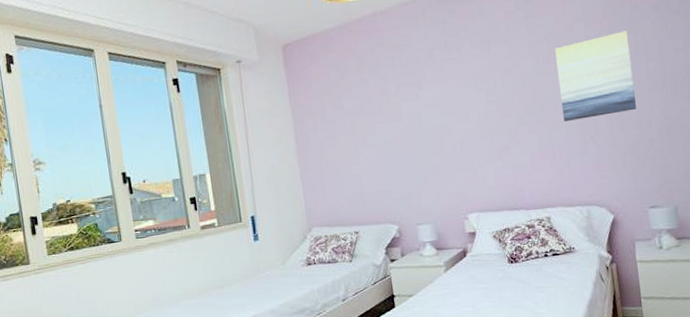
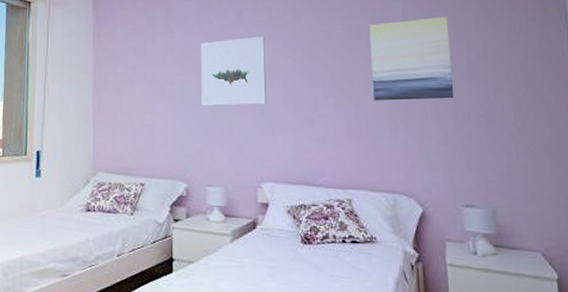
wall art: none [395,74,465,150] -> present [200,37,267,106]

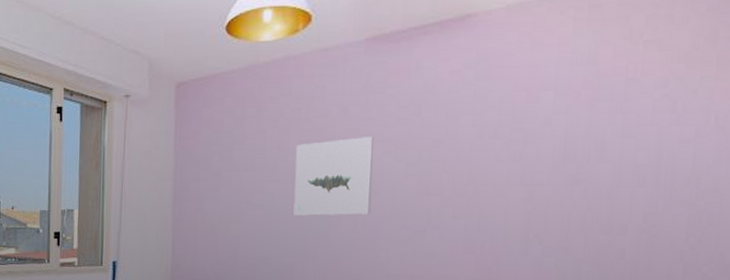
wall art: present [369,17,455,101] -> none [503,108,616,211]

